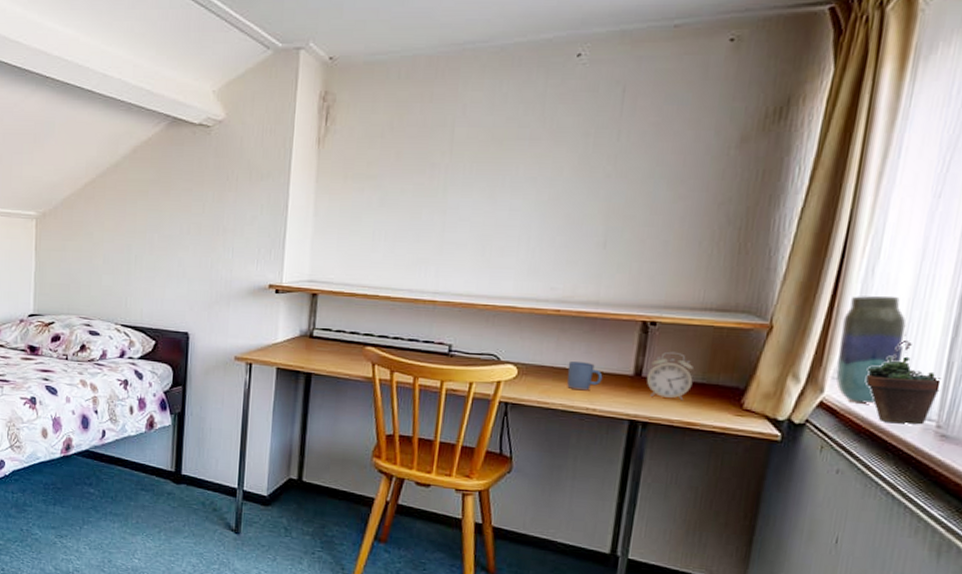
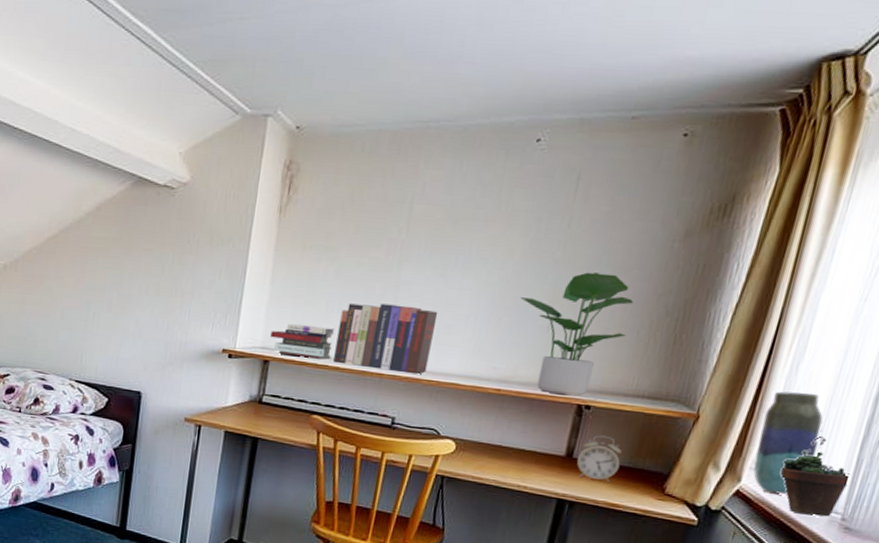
books: none [317,254,382,291] -> present [270,323,334,360]
books: none [384,229,489,300] -> present [333,303,438,375]
mug: present [567,361,603,391] -> none [501,439,536,469]
potted plant: none [573,185,693,313] -> present [520,272,634,397]

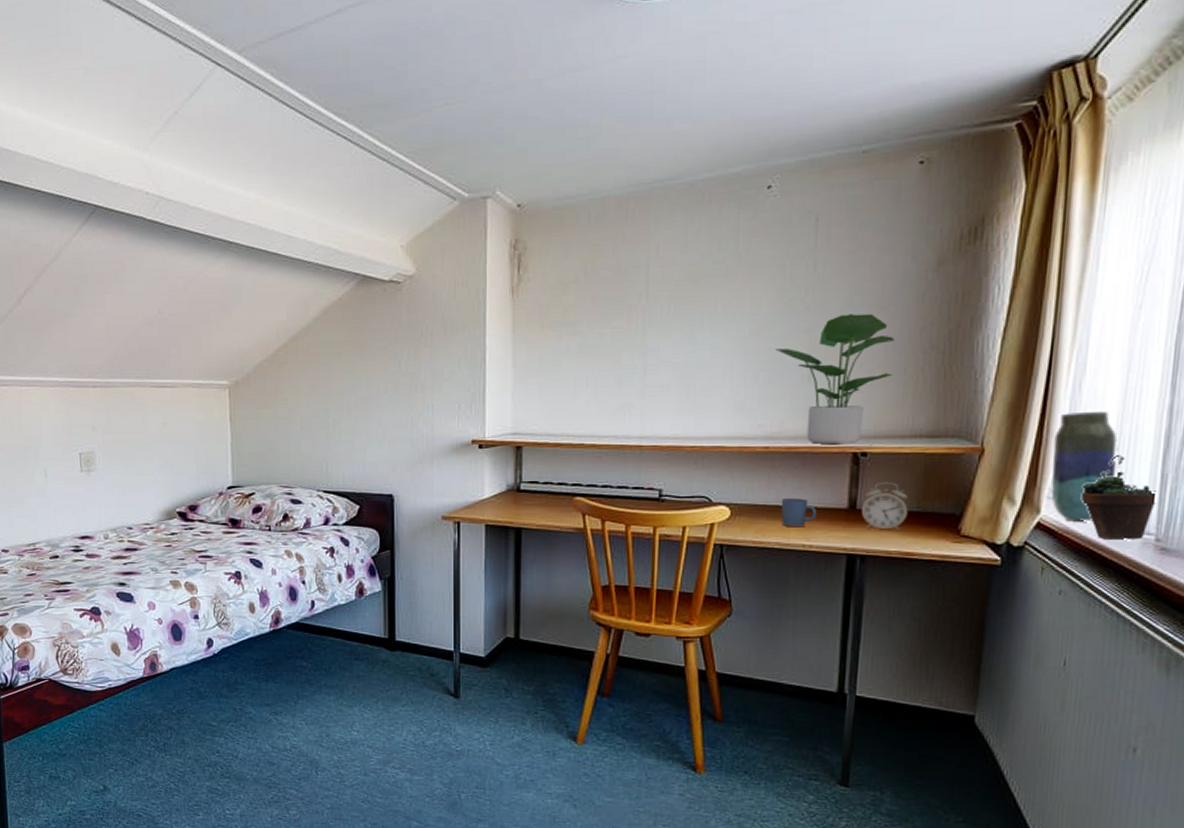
books: present [270,323,334,360] -> none [520,404,586,440]
books: present [333,303,438,375] -> none [589,372,692,442]
mug: none [501,439,536,469] -> present [781,498,817,527]

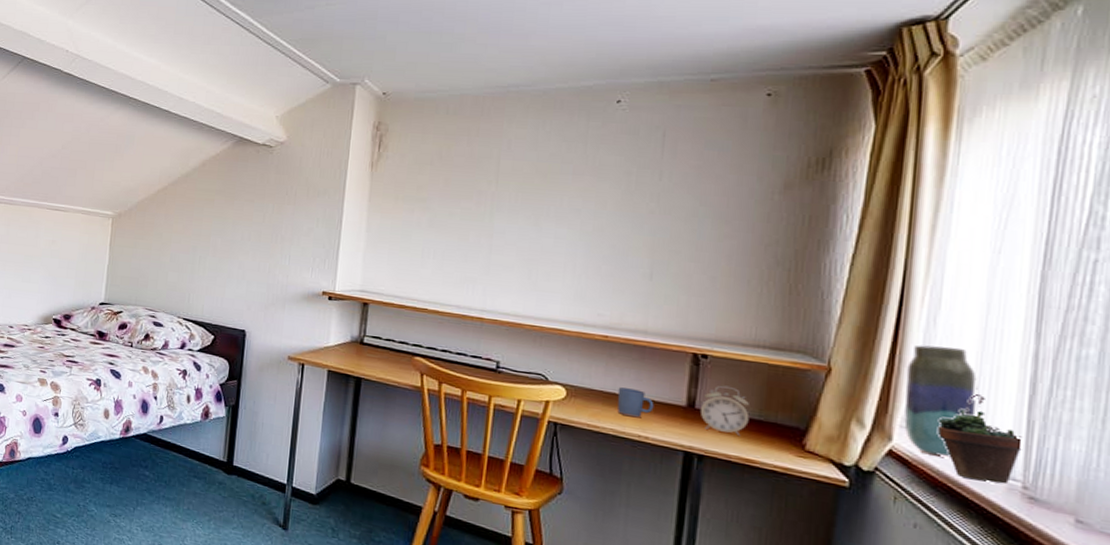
potted plant: present [775,313,895,445] -> none [618,222,740,345]

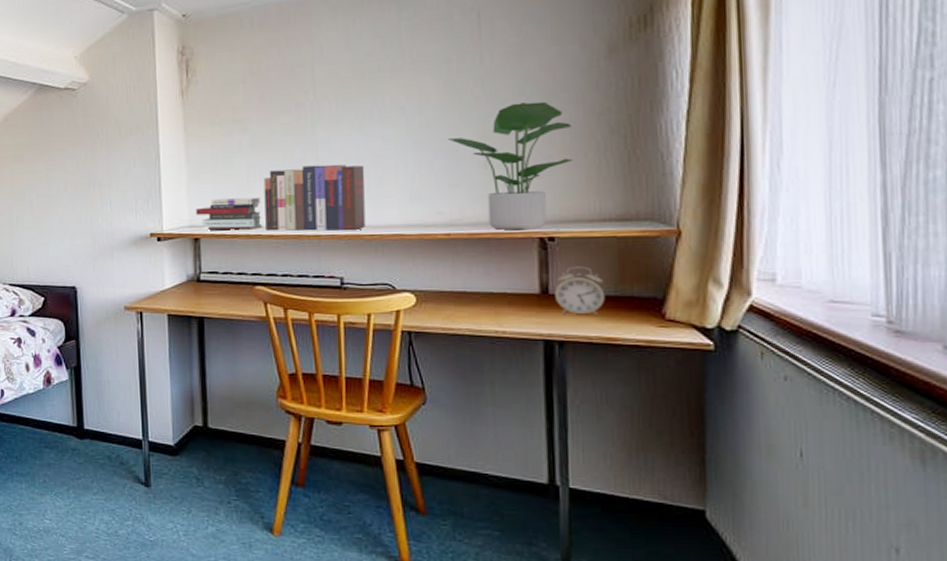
books: none [368,268,431,304] -> present [196,197,263,231]
books: none [432,250,535,320] -> present [263,164,366,232]
mug: present [617,387,654,418] -> none [468,284,508,314]
potted plant: none [618,222,740,345] -> present [448,101,572,231]
vase: present [904,345,981,458] -> none [757,189,836,304]
succulent plant: present [937,394,1023,485] -> none [794,235,882,322]

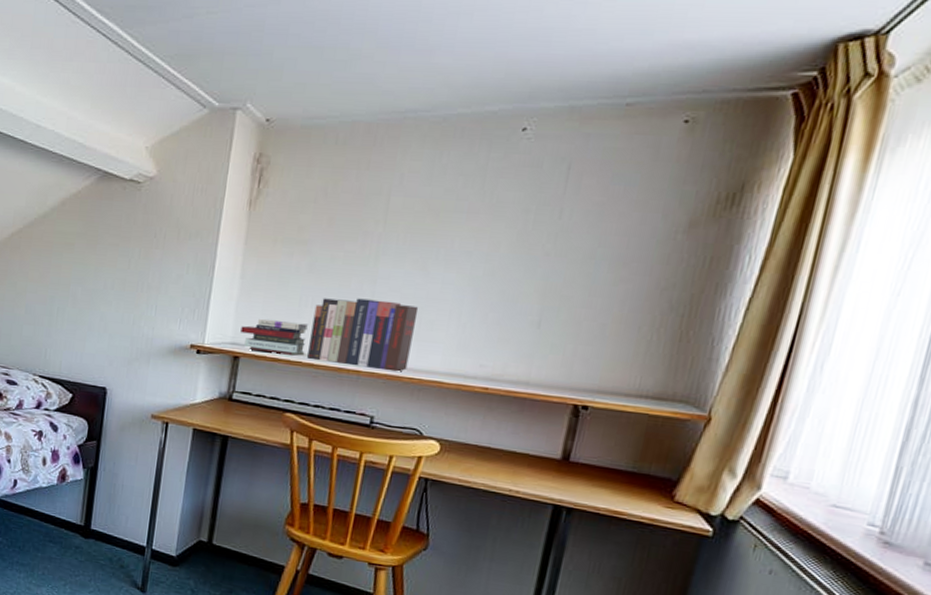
potted plant: present [448,101,572,231] -> none [508,265,634,397]
alarm clock: present [554,266,605,316] -> none [574,437,624,489]

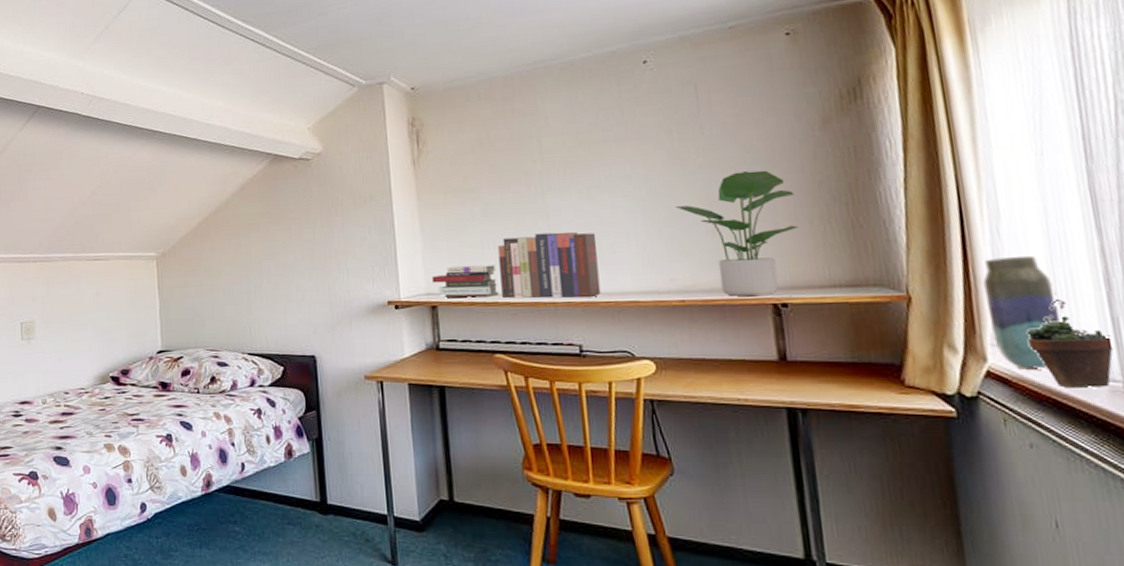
potted plant: none [508,265,634,397] -> present [675,170,798,297]
vase: none [775,392,854,505] -> present [983,255,1065,369]
succulent plant: none [806,442,889,530] -> present [1026,300,1114,388]

